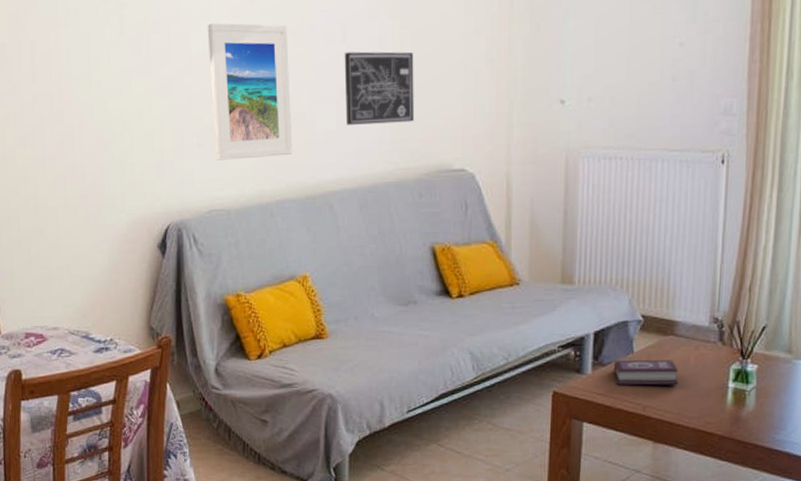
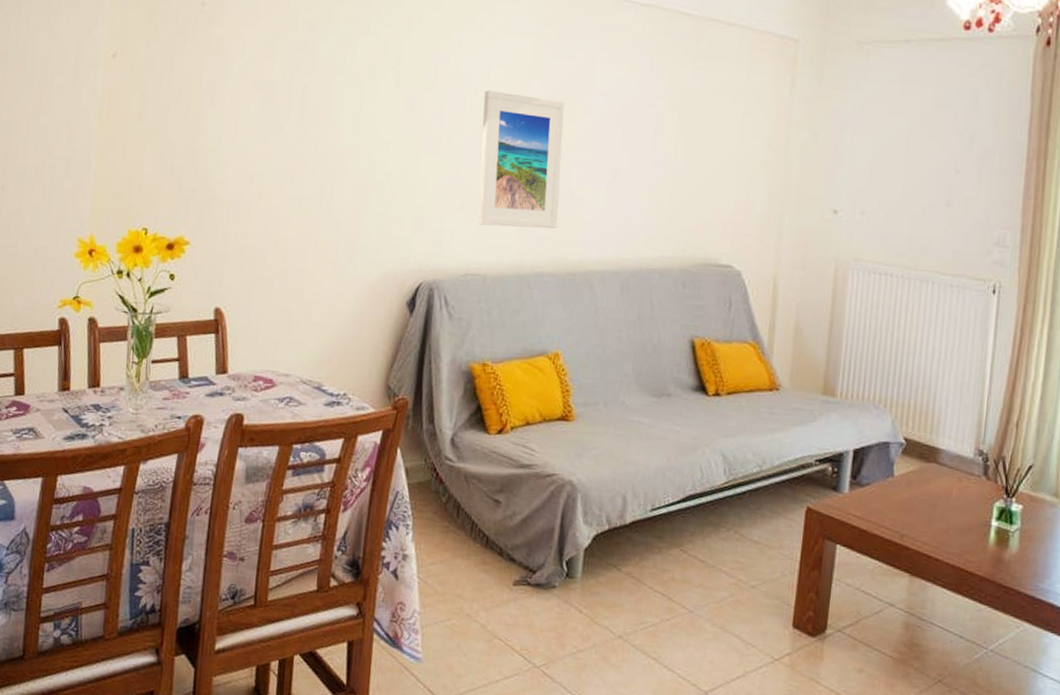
wall art: present [344,51,414,125] -> none [614,135,689,212]
book: present [614,359,679,386] -> none [872,481,941,517]

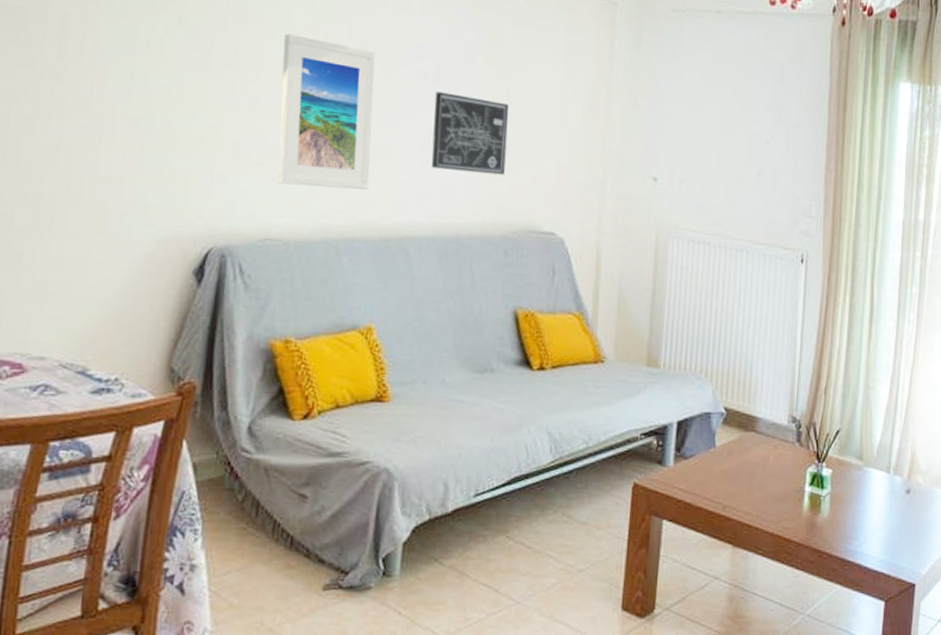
wall art: none [614,135,689,212] -> present [431,91,509,176]

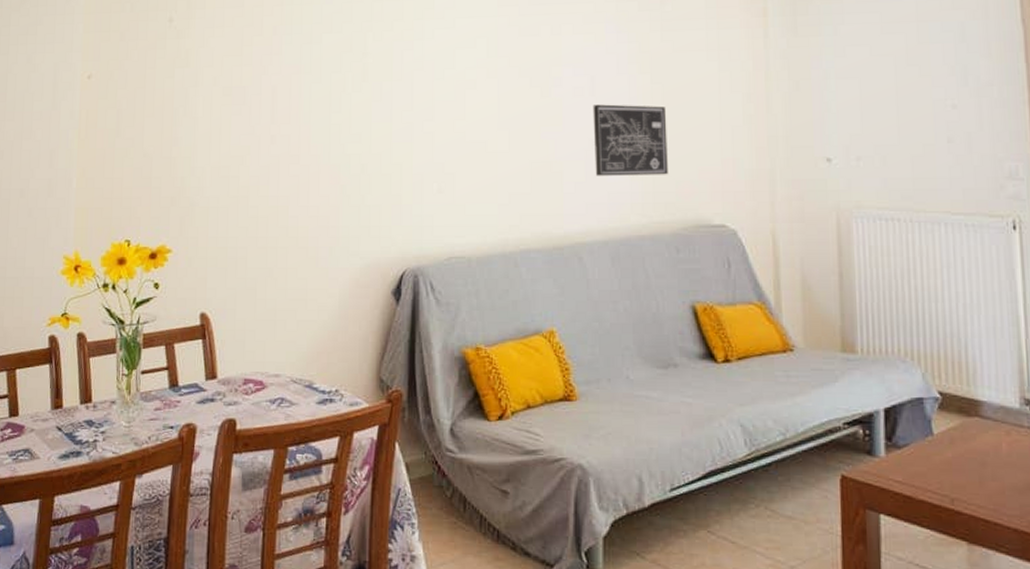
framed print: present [277,33,376,190] -> none [451,73,539,207]

